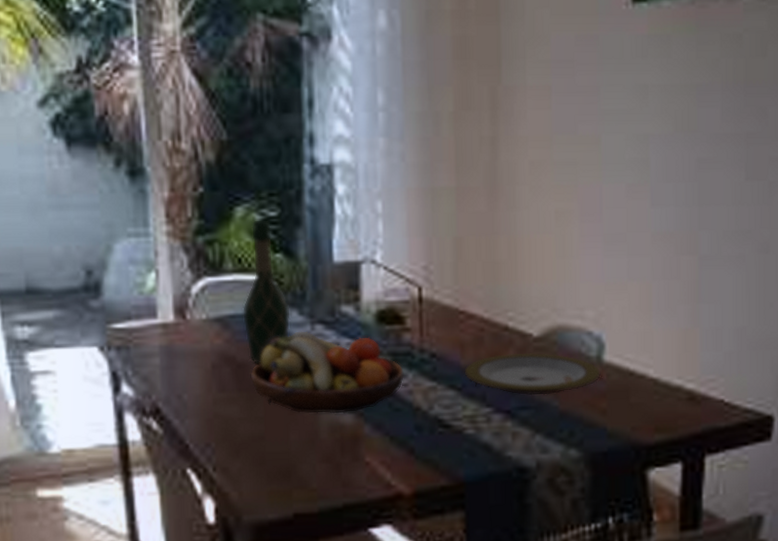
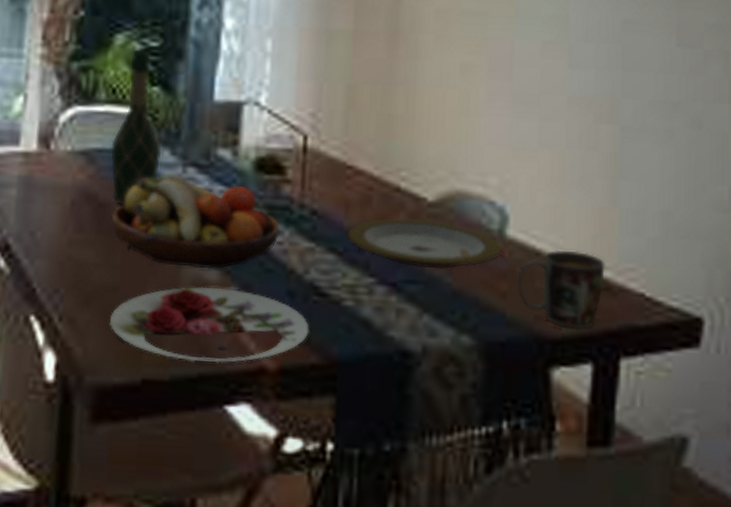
plate: none [259,428,437,495] -> present [109,287,309,363]
mug: none [615,368,690,436] -> present [517,249,605,330]

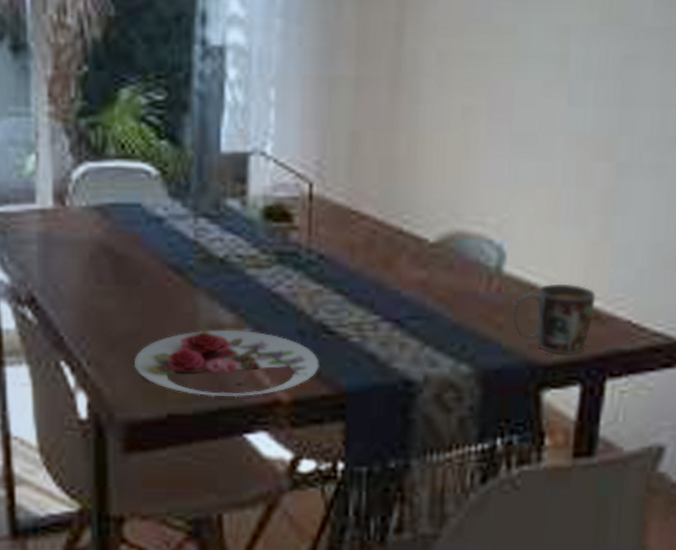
wine bottle: present [109,48,162,206] -> none [123,102,173,257]
fruit bowl: present [111,173,280,269] -> none [129,224,289,313]
plate: present [347,218,502,269] -> none [353,258,499,305]

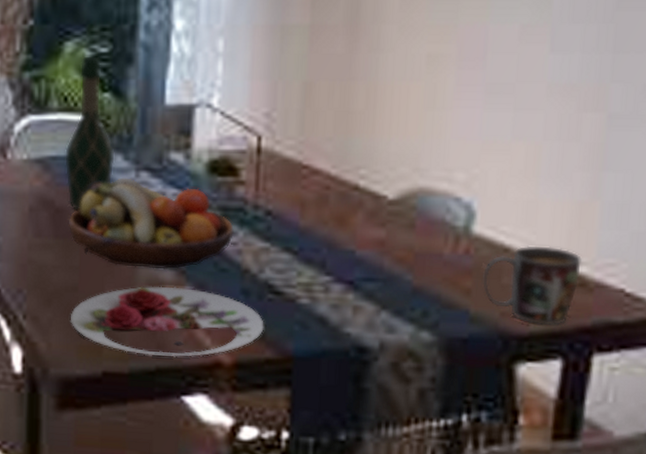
wine bottle: none [123,102,173,257] -> present [64,55,115,211]
fruit bowl: none [129,224,289,313] -> present [68,177,234,270]

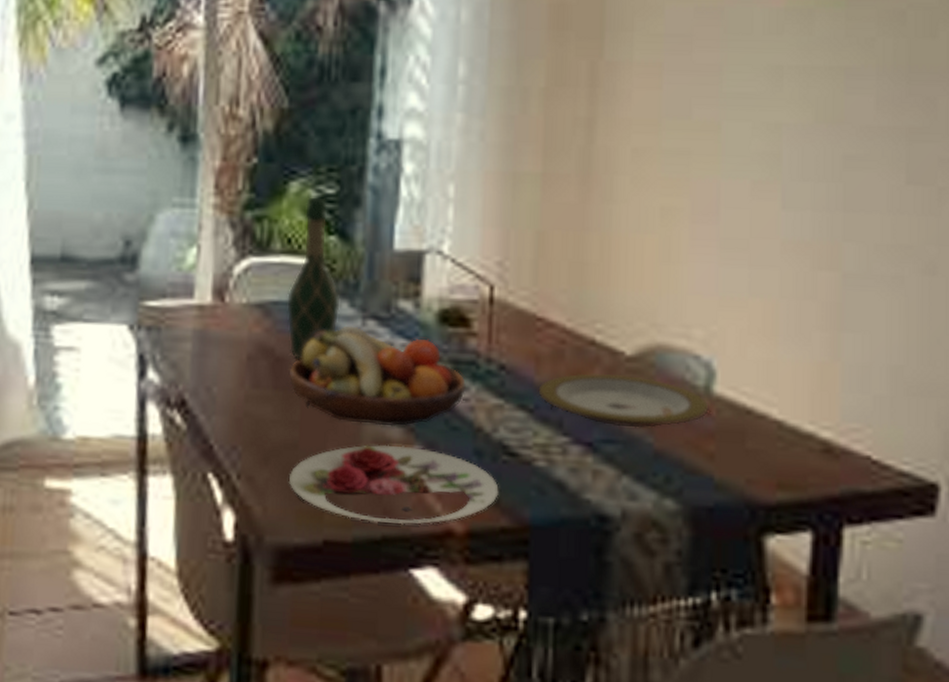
plate: none [302,216,468,267] -> present [538,373,709,428]
mug: present [483,245,582,326] -> none [726,407,826,495]

